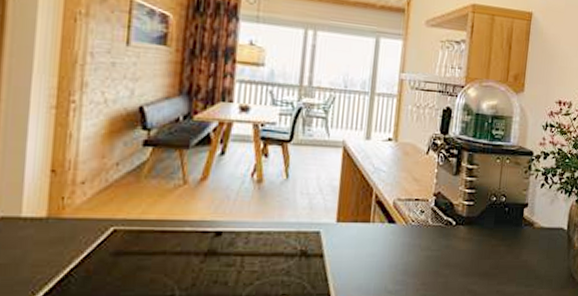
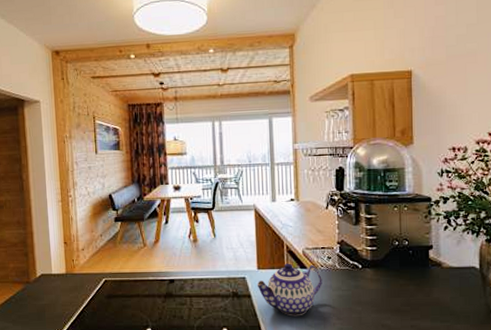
teapot: none [333,216,411,281] -> present [257,263,322,316]

